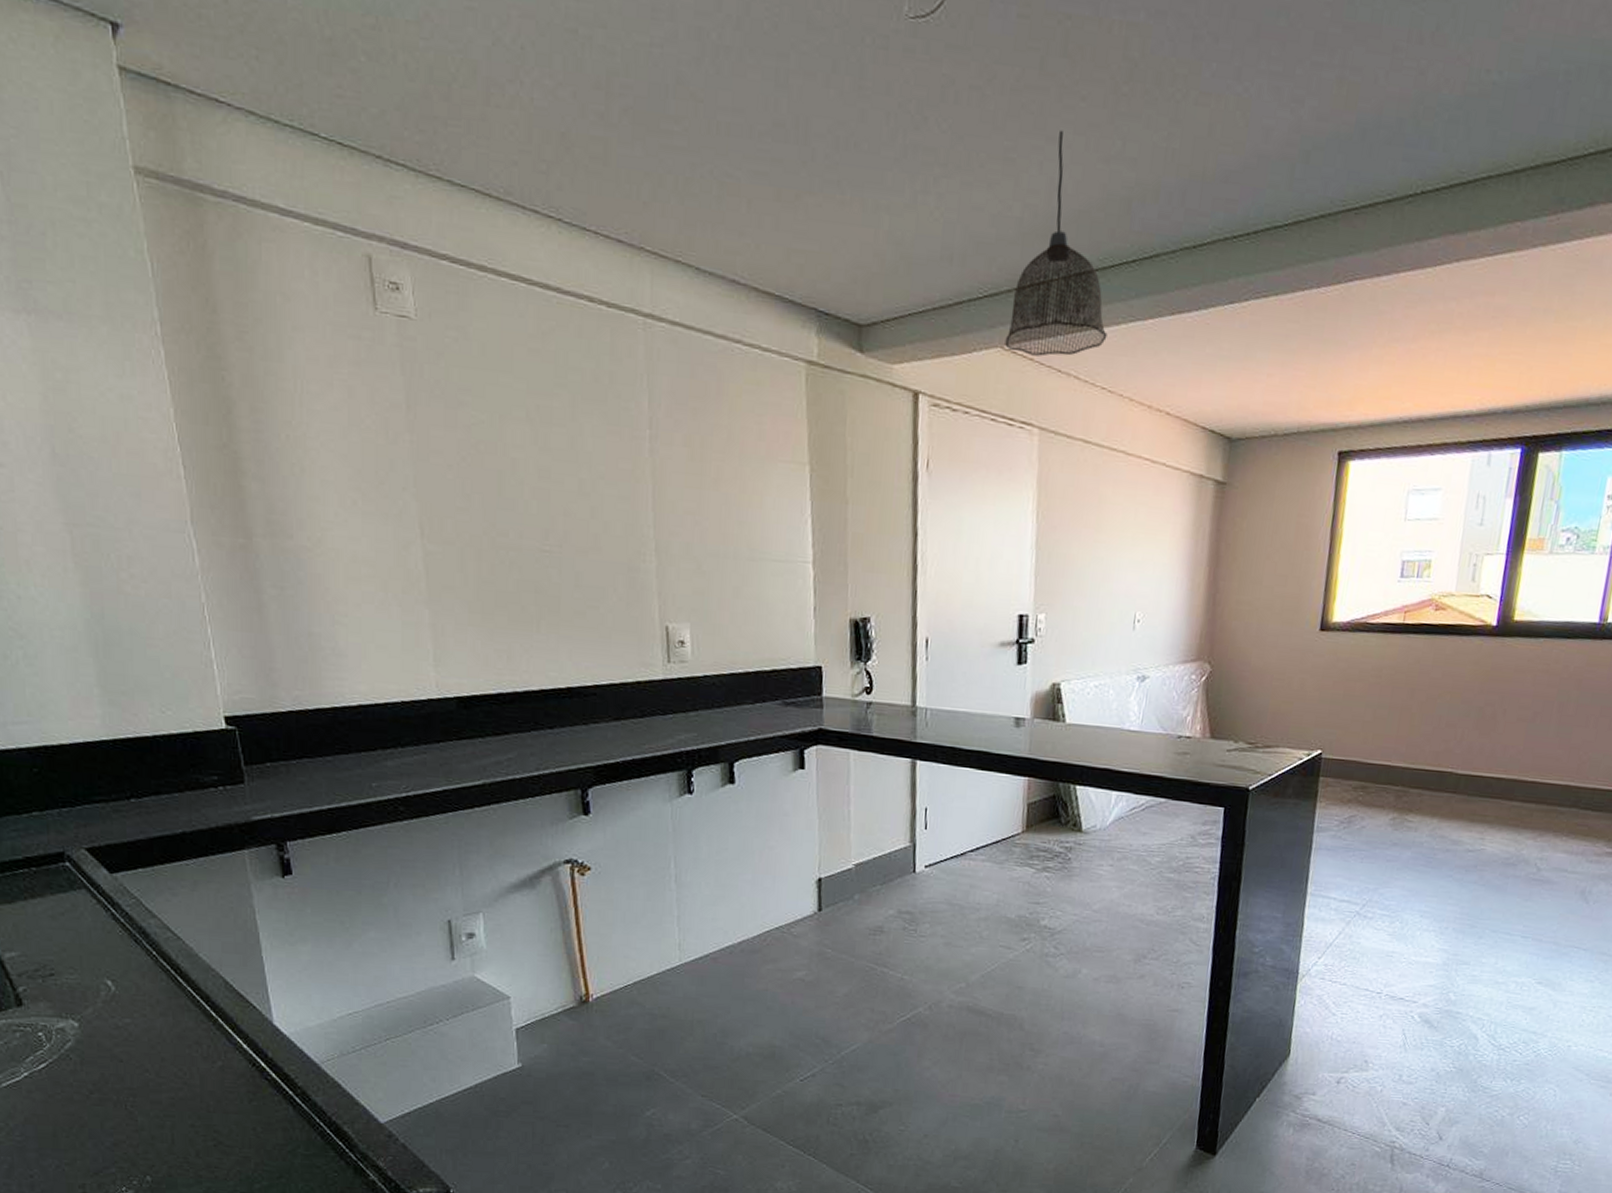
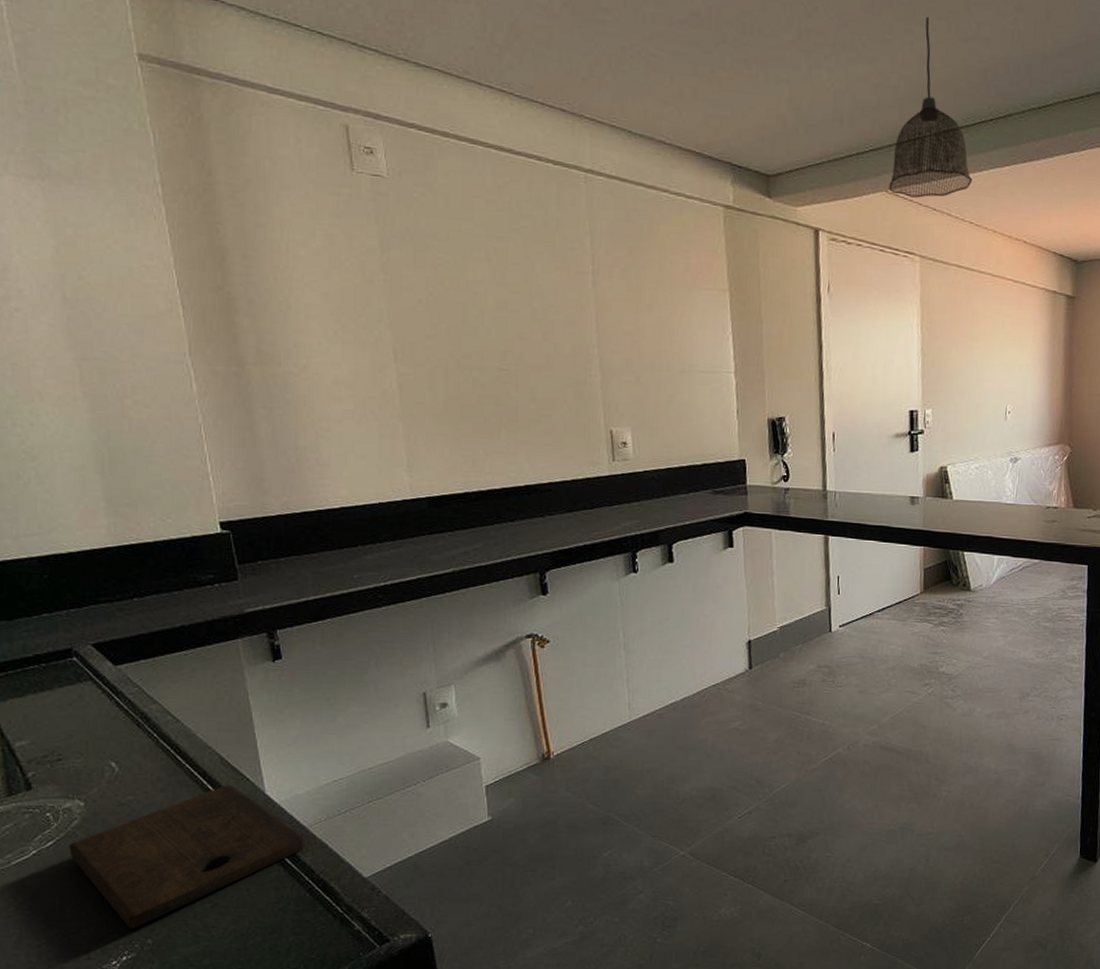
cutting board: none [63,1012,317,1164] -> present [69,785,306,929]

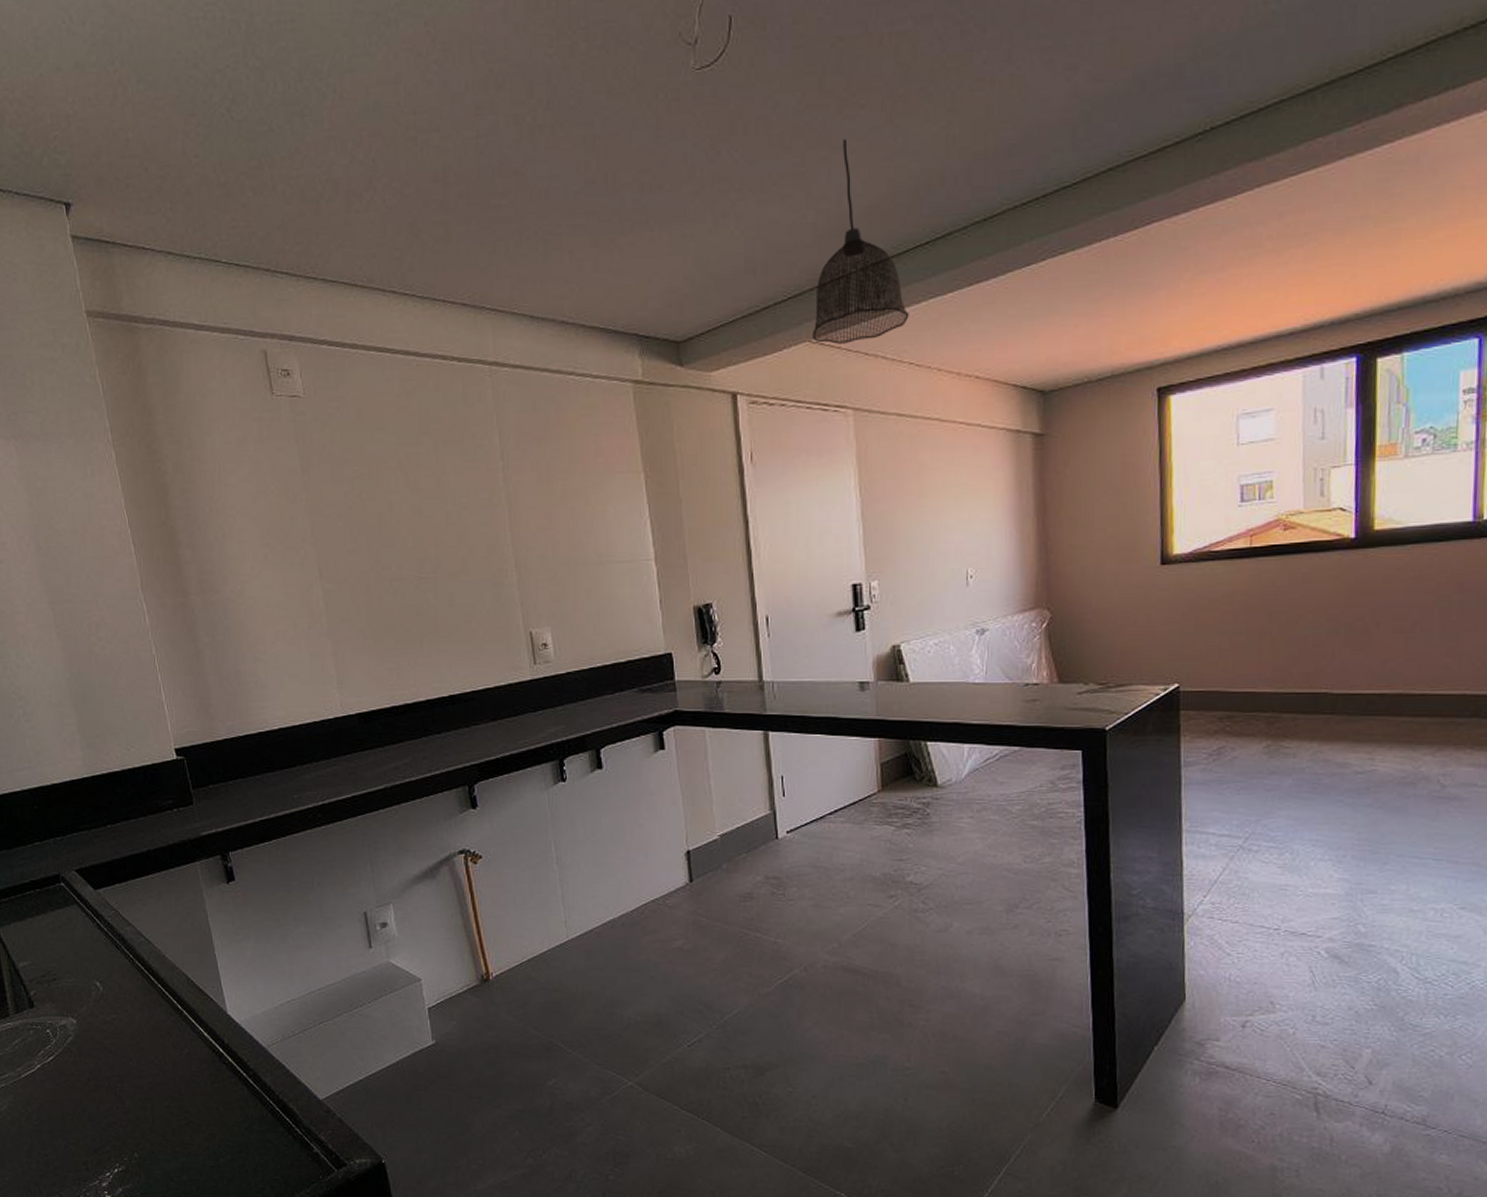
cutting board: present [69,785,306,929] -> none [66,1005,265,1142]

